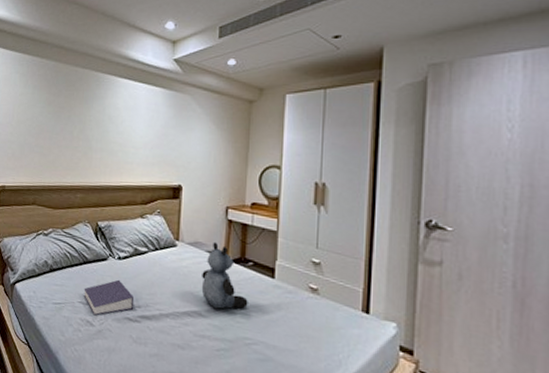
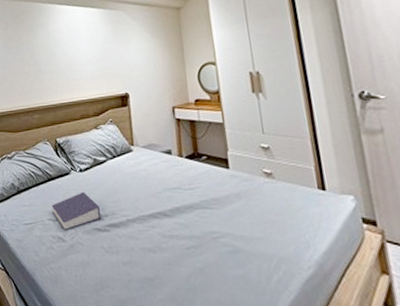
teddy bear: present [201,242,248,309] -> none [160,141,209,207]

